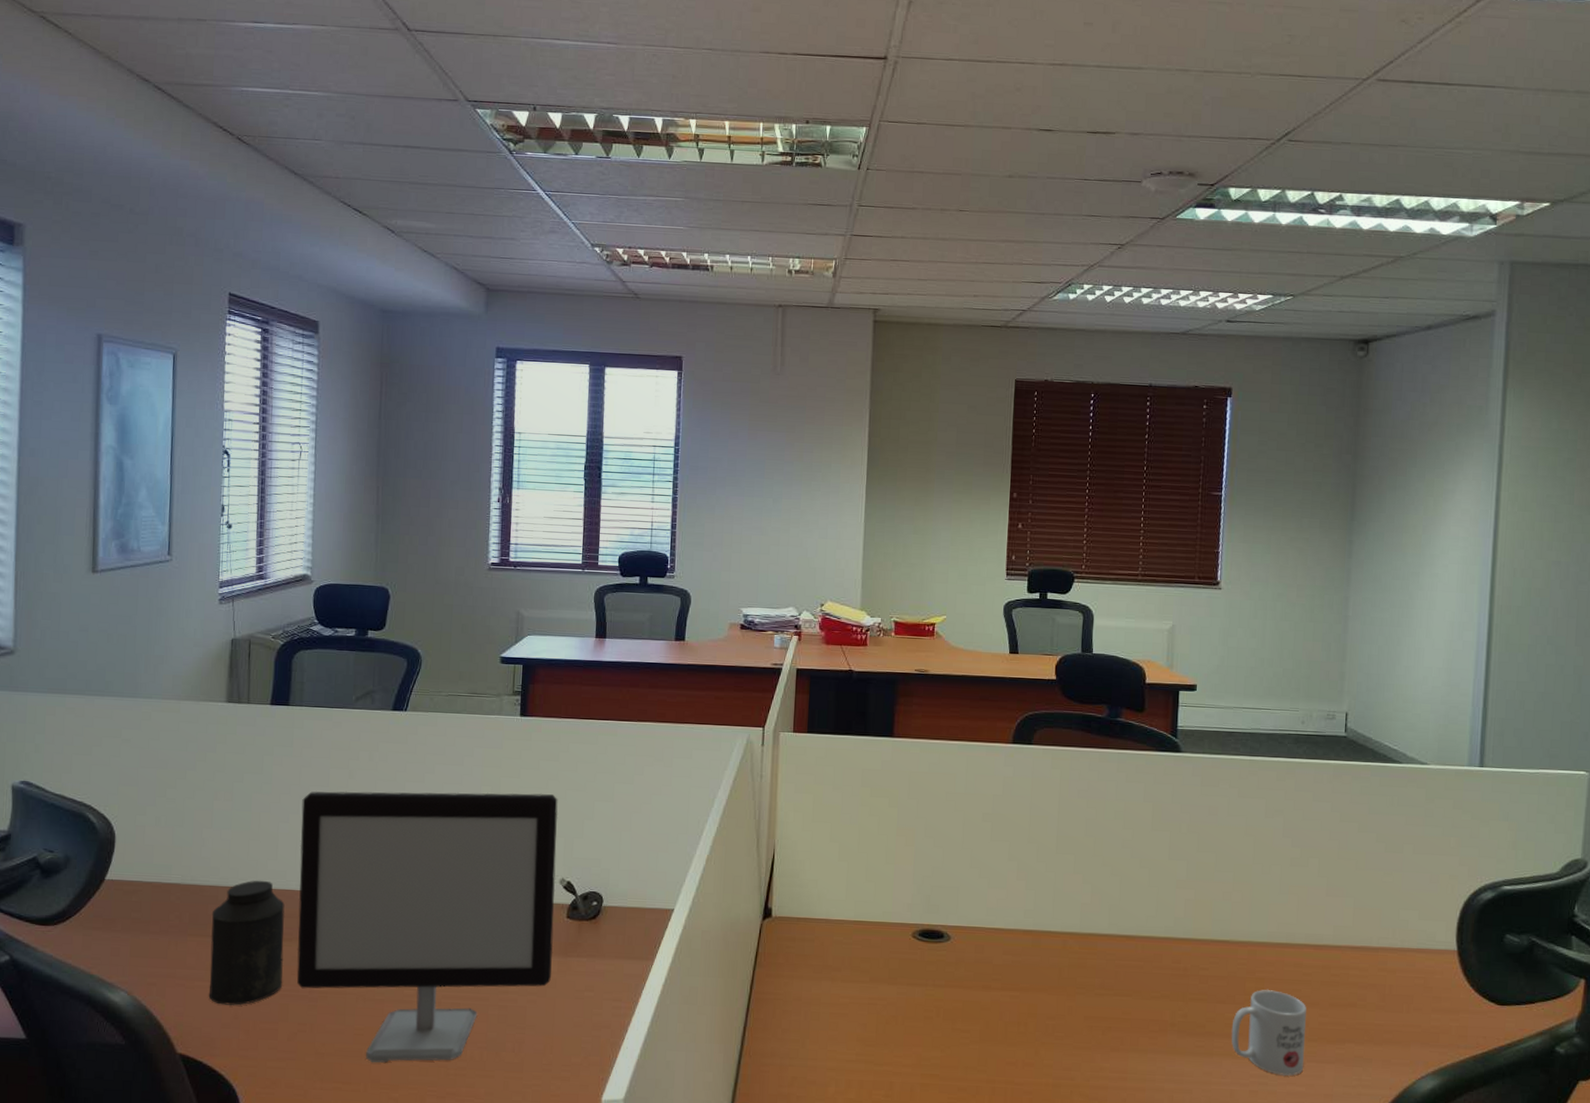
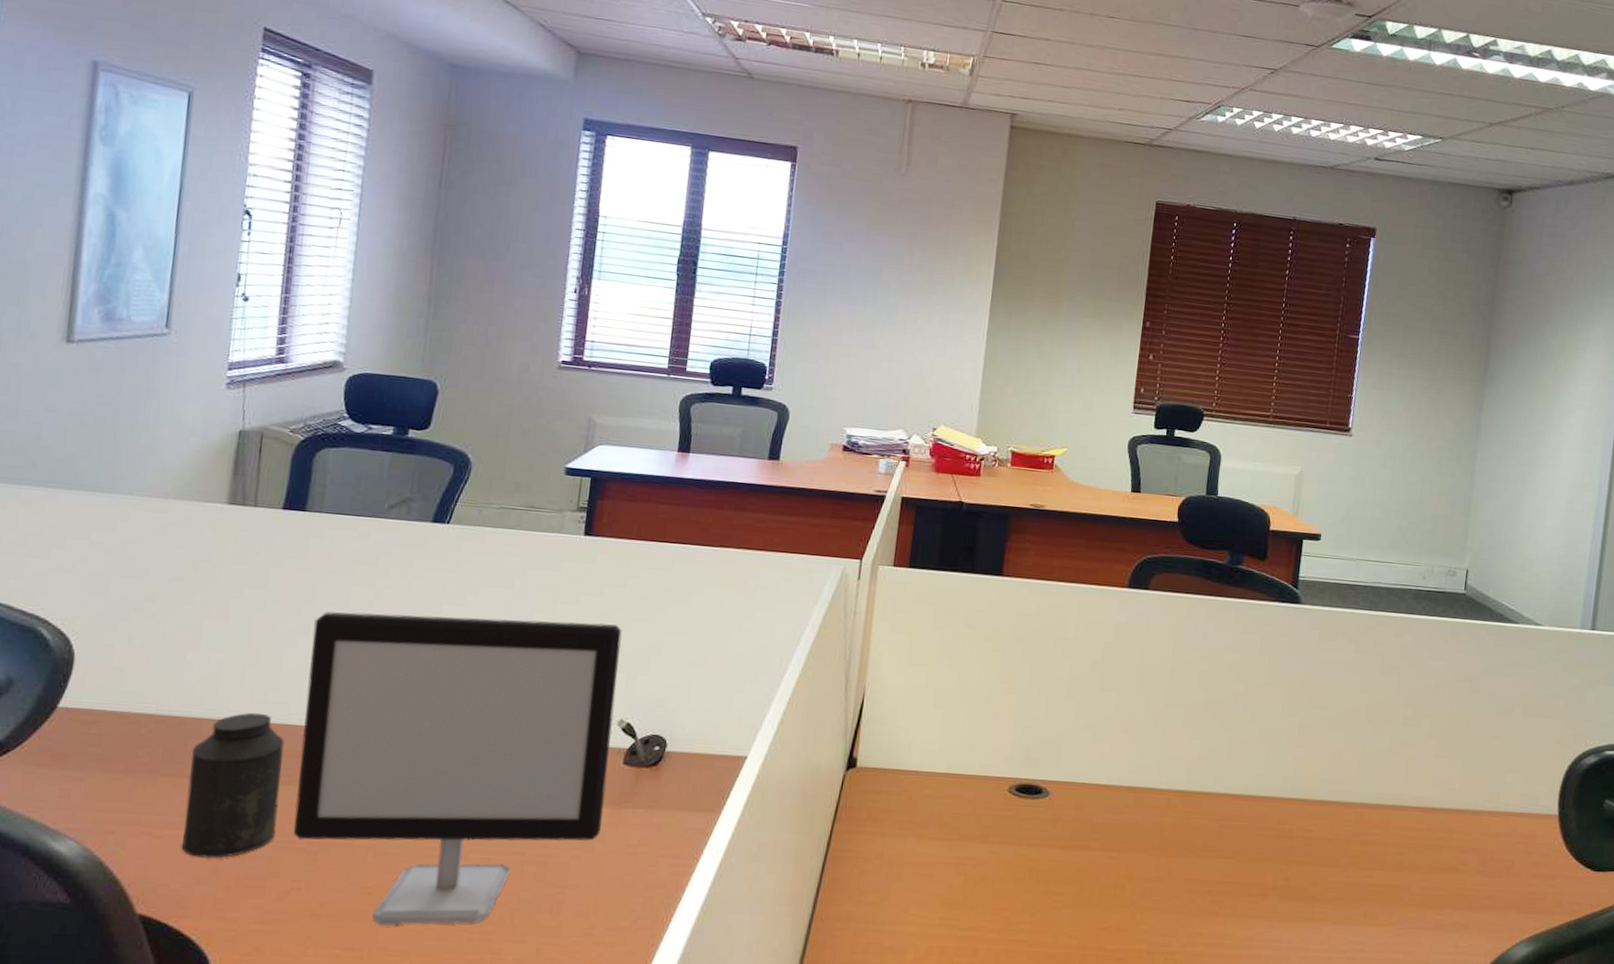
mug: present [1231,990,1306,1076] -> none [1332,853,1409,943]

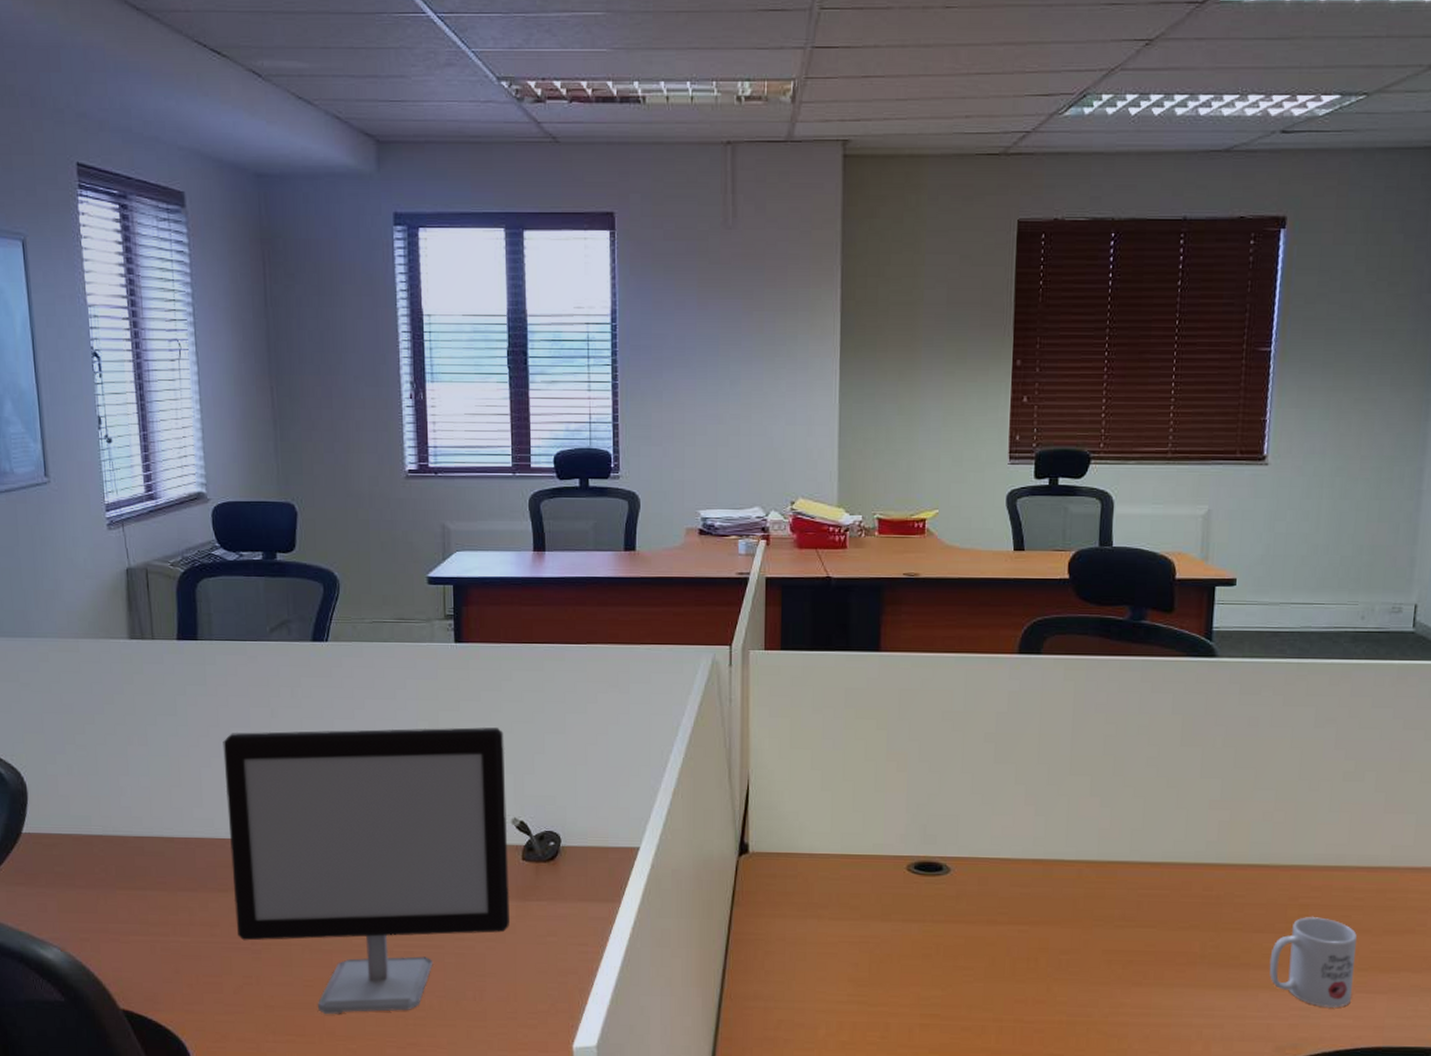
canister: present [181,712,285,859] -> none [139,829,223,959]
mug: none [1332,853,1409,943] -> present [1269,917,1357,1009]

